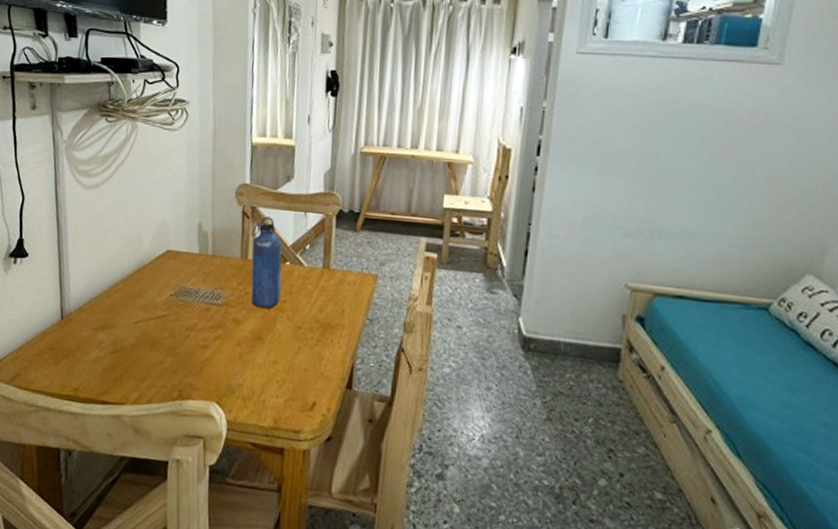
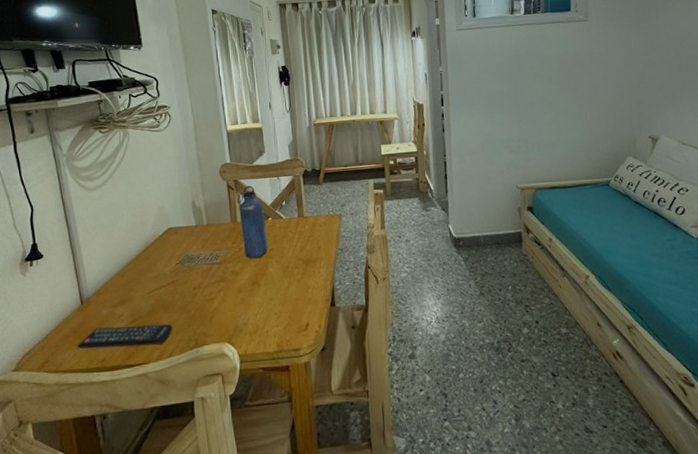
remote control: none [51,350,157,386] -> present [77,324,173,349]

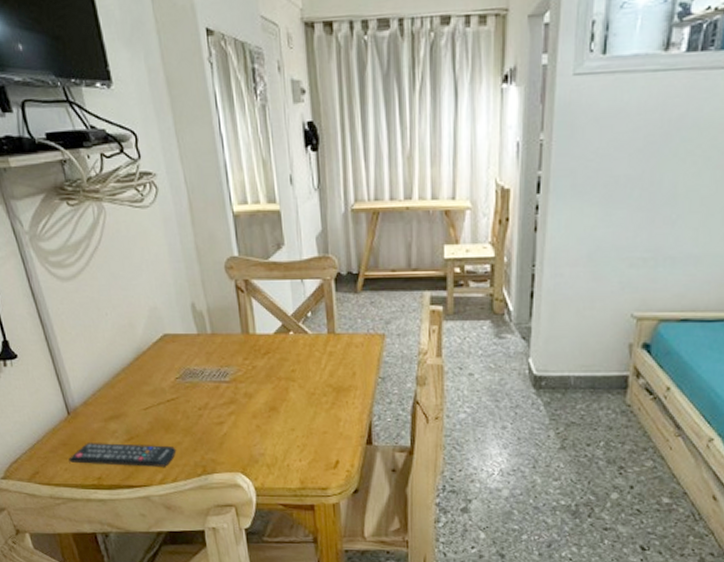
water bottle: present [236,185,268,259] -> none [247,288,289,380]

